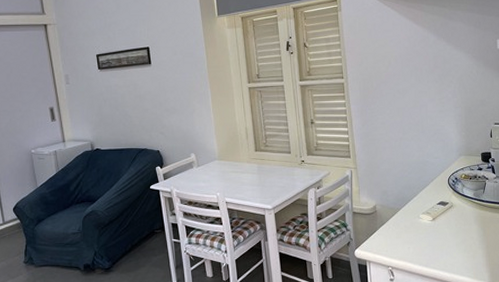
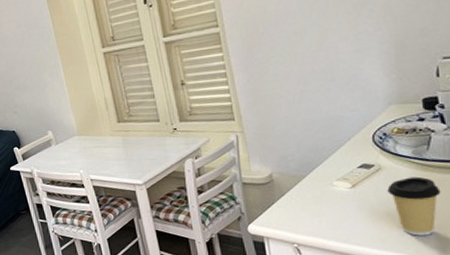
coffee cup: none [456,214,491,262] -> present [387,176,441,236]

